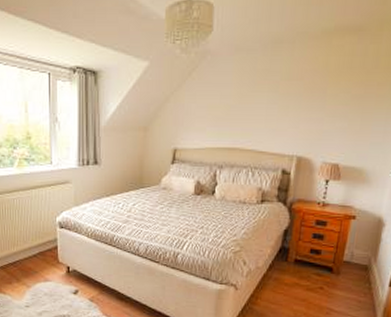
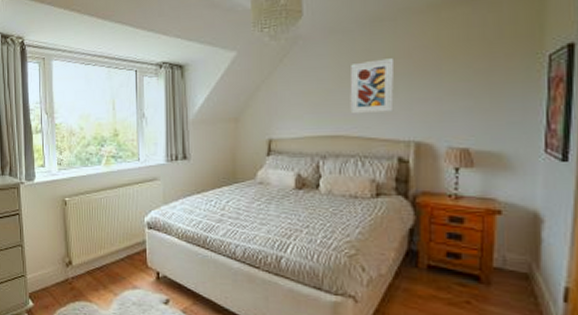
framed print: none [247,79,289,130] -> present [350,58,395,115]

